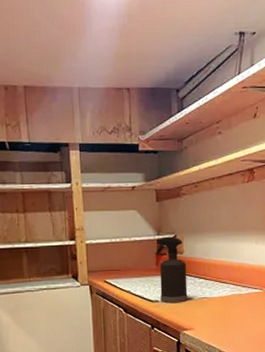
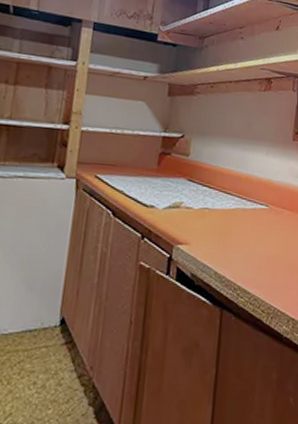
spray bottle: present [155,236,188,304] -> none [156,135,192,212]

